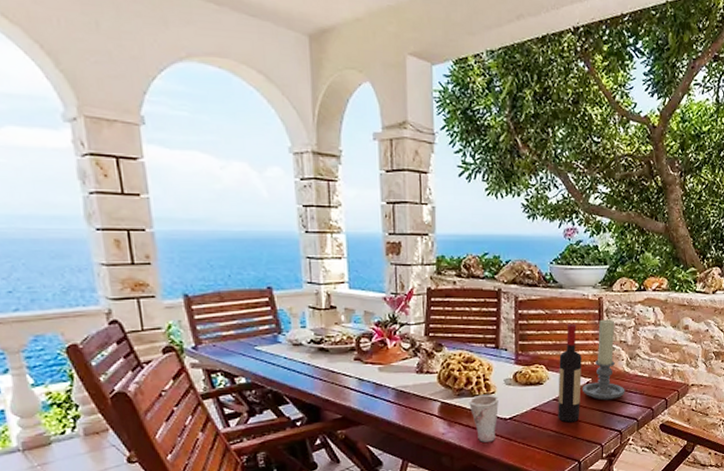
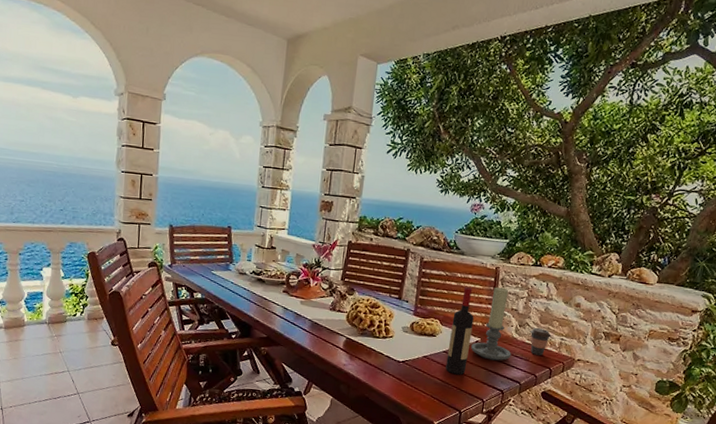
cup: present [469,394,500,442] -> none [369,336,396,379]
coffee cup: none [641,357,664,387] -> present [530,327,552,356]

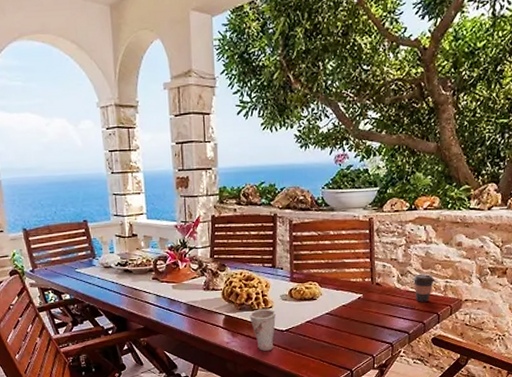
cup: none [369,336,396,379] -> present [249,308,277,351]
wine bottle: present [445,287,474,375] -> none [330,244,353,335]
candle holder: present [470,287,512,361] -> none [353,238,396,315]

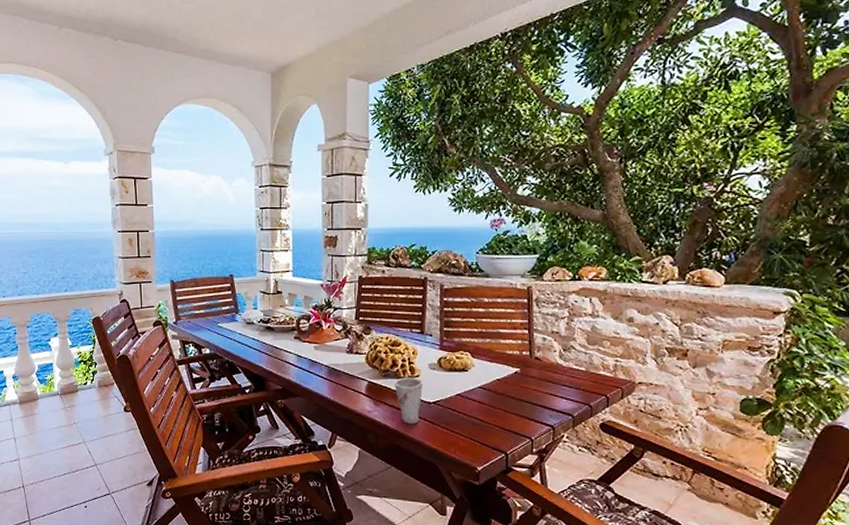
coffee cup: present [412,274,435,302] -> none [577,350,603,382]

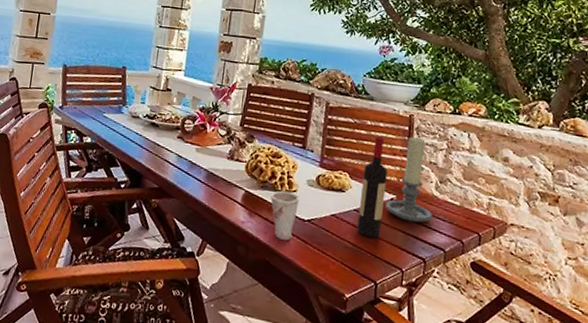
wine bottle: none [483,312,509,412] -> present [357,136,388,239]
candle holder: none [509,309,558,392] -> present [384,136,433,223]

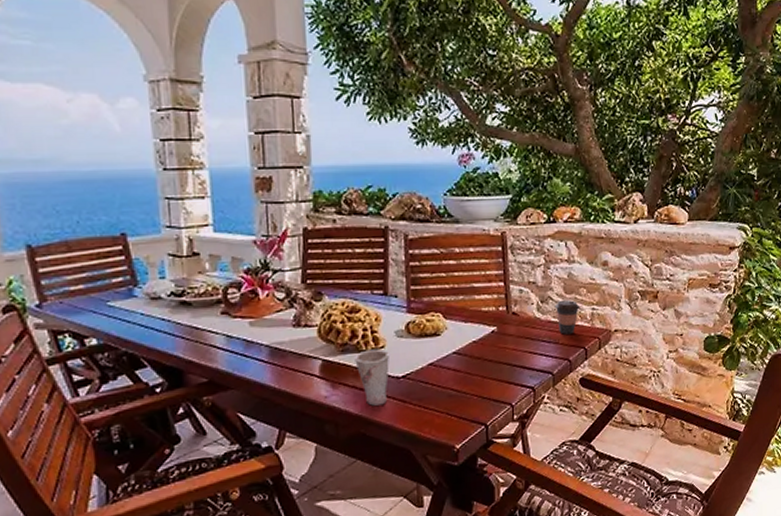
wine bottle: present [357,136,388,239] -> none [458,264,485,380]
candle holder: present [384,136,433,223] -> none [486,257,537,352]
coffee cup: none [452,184,478,218] -> present [554,299,580,335]

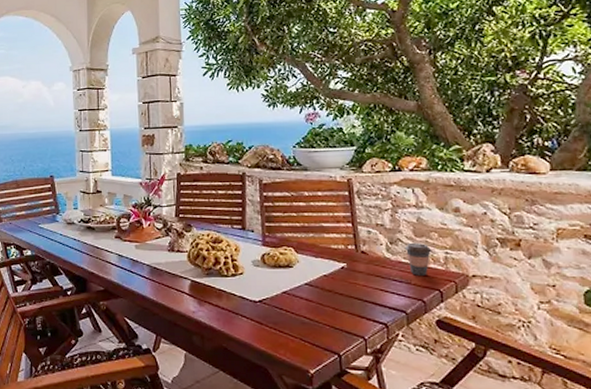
cup: present [355,349,390,406] -> none [218,275,248,324]

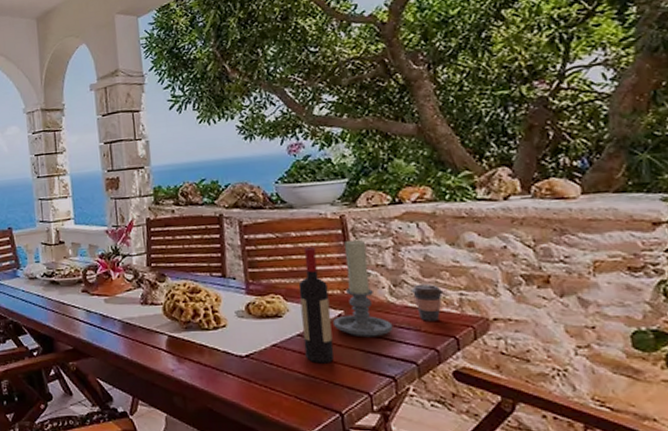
wine bottle: none [308,206,337,310] -> present [298,247,335,364]
candle holder: none [336,201,388,288] -> present [332,239,394,338]

